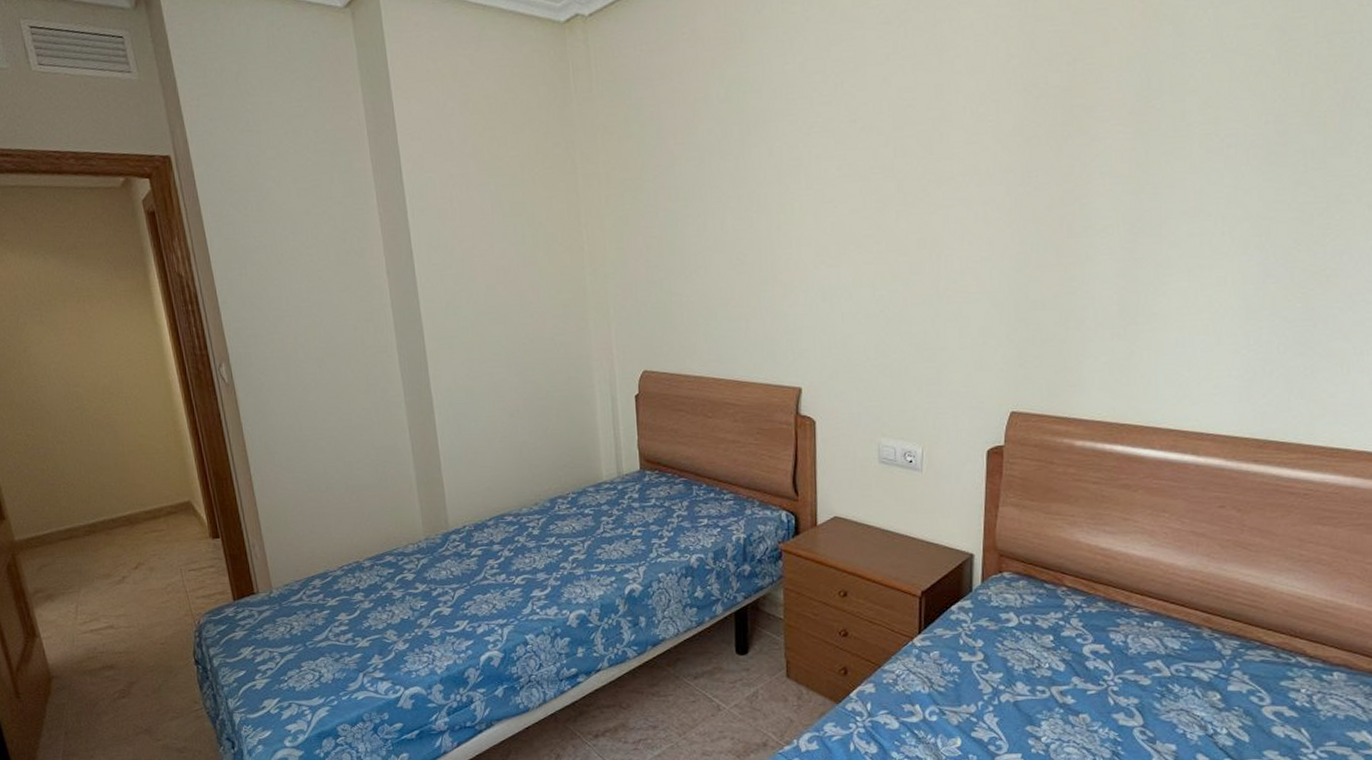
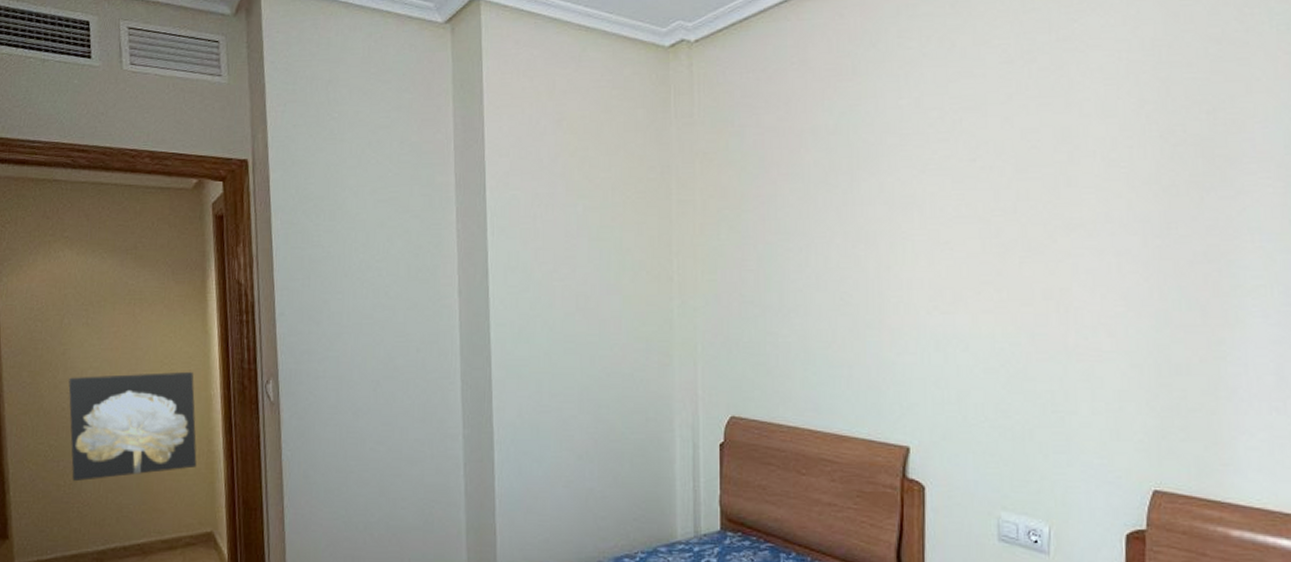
wall art: none [34,361,166,466] -> present [68,372,197,482]

